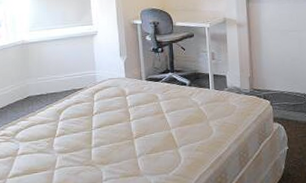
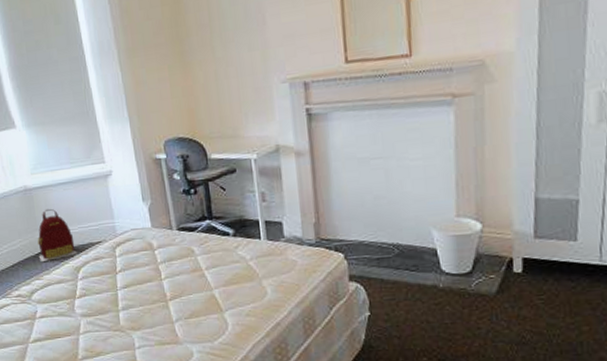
backpack: none [26,60,61,106] -> present [37,208,77,263]

